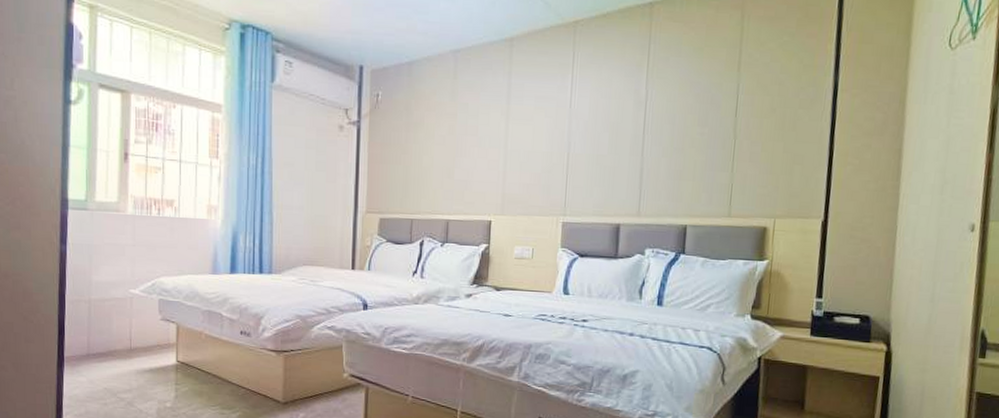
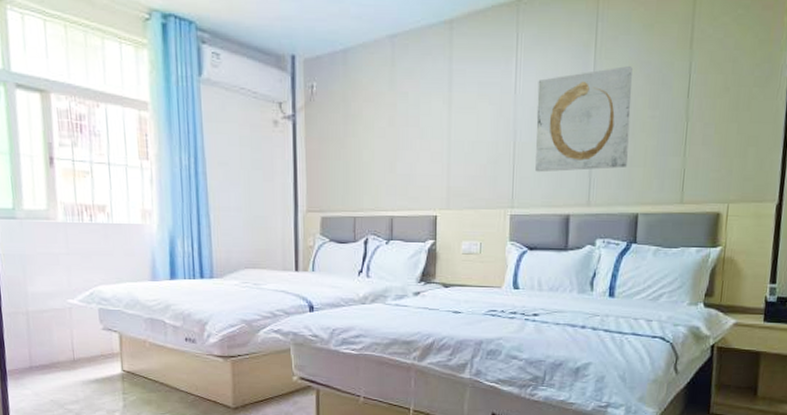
wall art: none [588,85,683,183] -> present [535,65,633,173]

